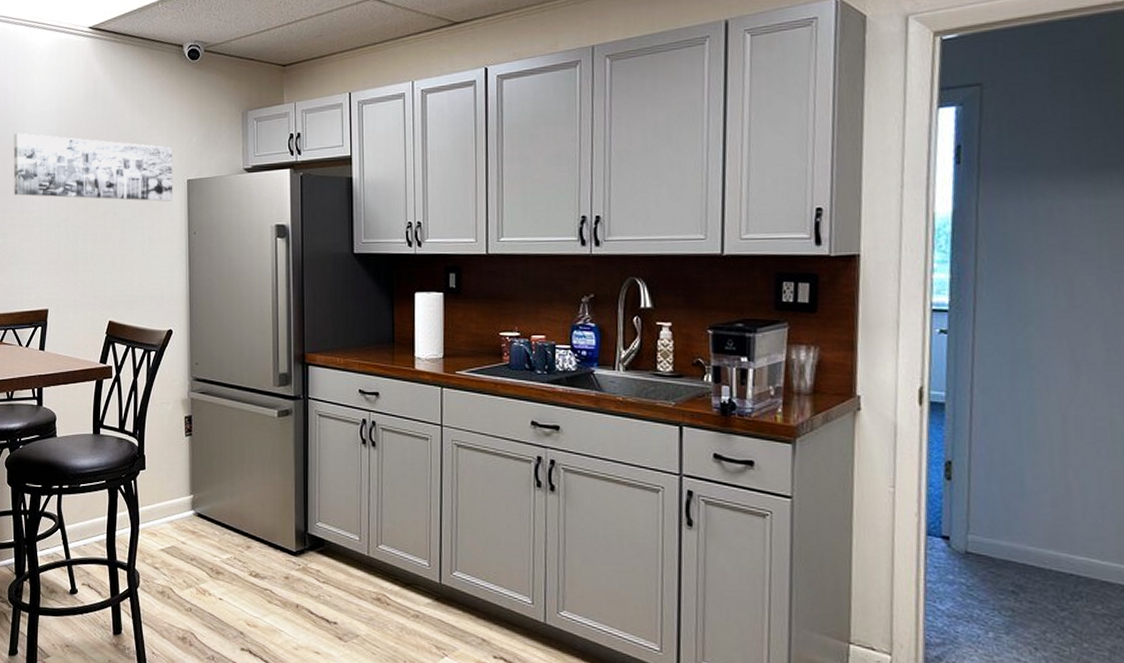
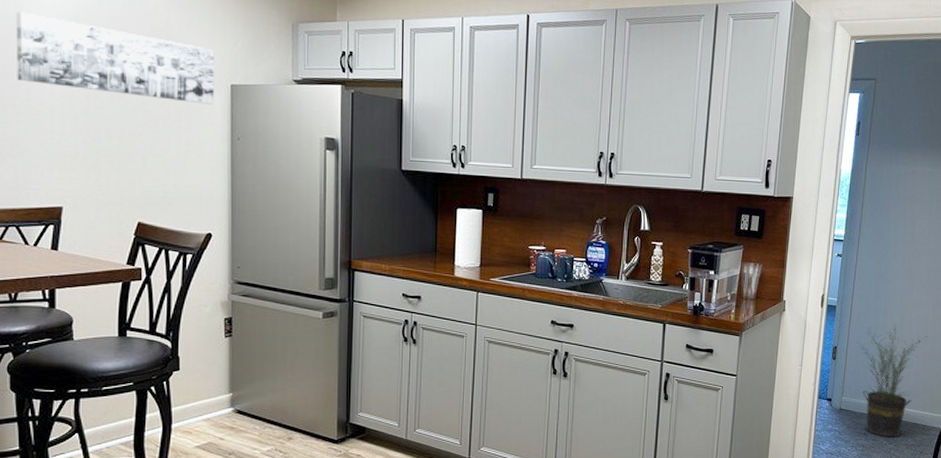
potted plant: none [986,431,1115,601] -> present [857,325,927,438]

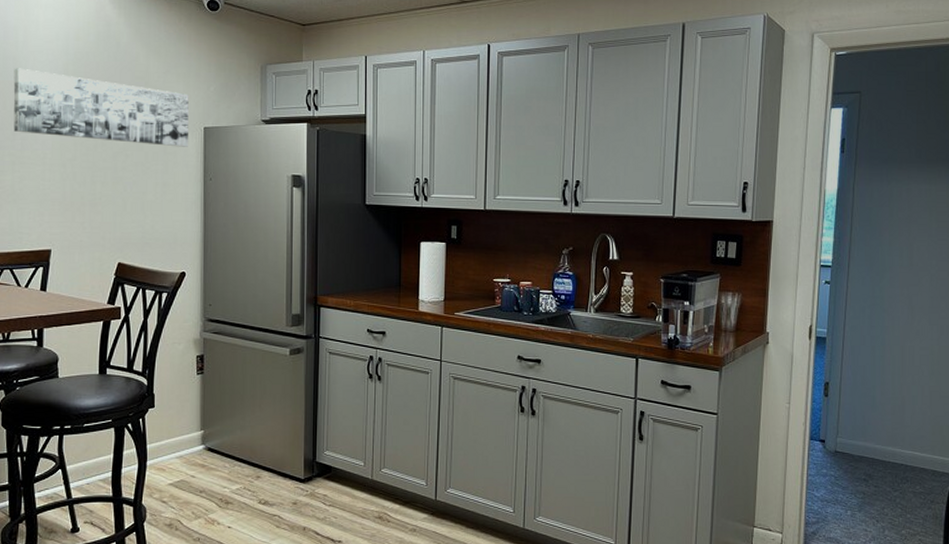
potted plant: present [857,325,927,438] -> none [851,358,933,484]

